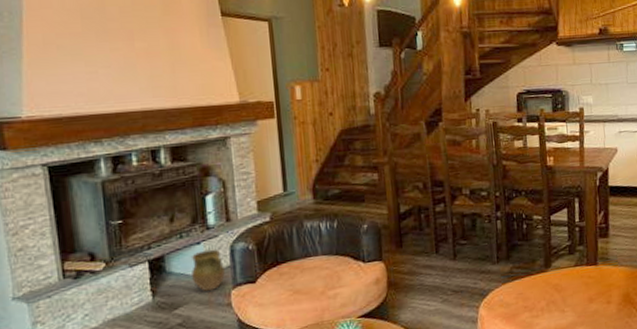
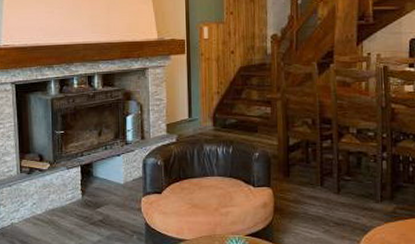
ceramic jug: present [192,249,225,291] -> none [112,161,137,196]

